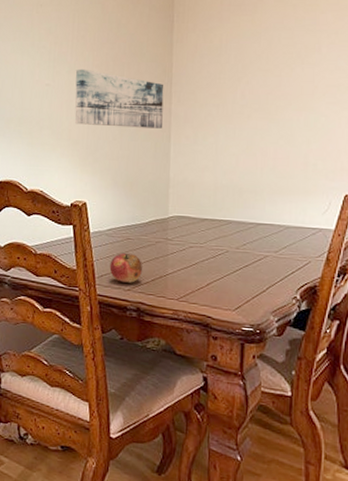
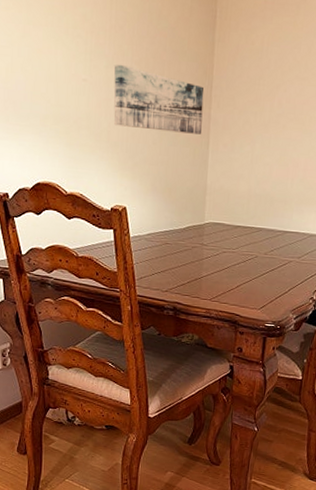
fruit: present [109,253,142,283] -> none [148,257,179,285]

